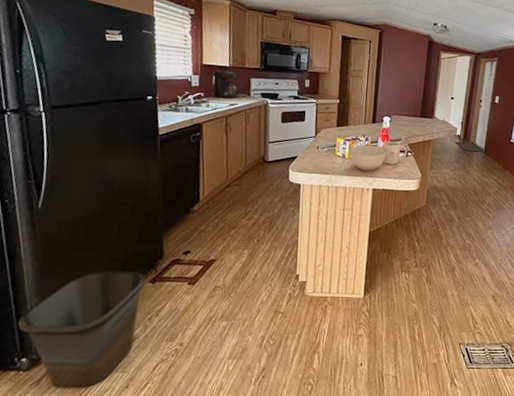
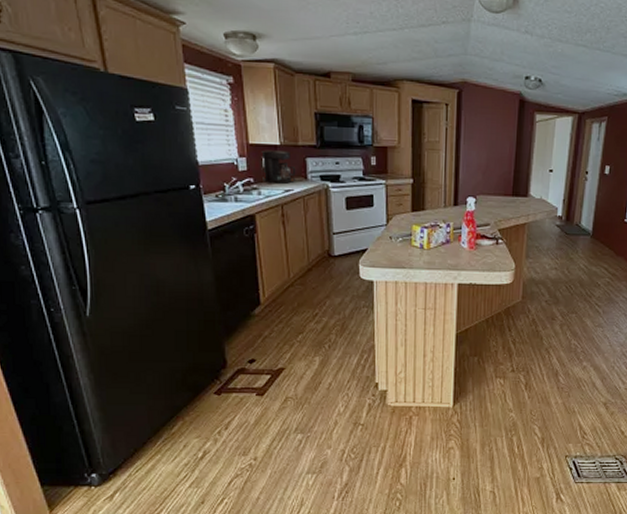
waste bin: present [18,271,146,388] -> none [82,382,210,504]
bowl: present [349,144,386,171] -> none [428,232,472,263]
mug: present [383,141,408,165] -> none [468,226,498,255]

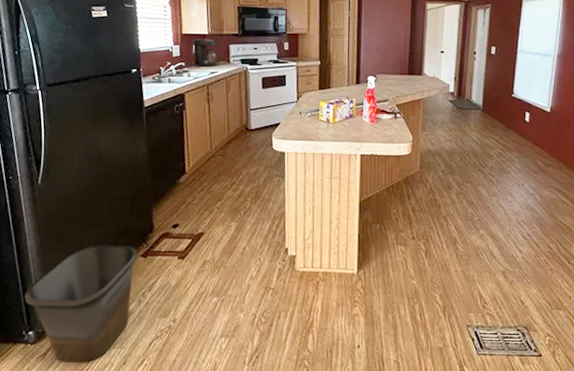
waste bin: none [82,382,210,504] -> present [24,245,138,363]

